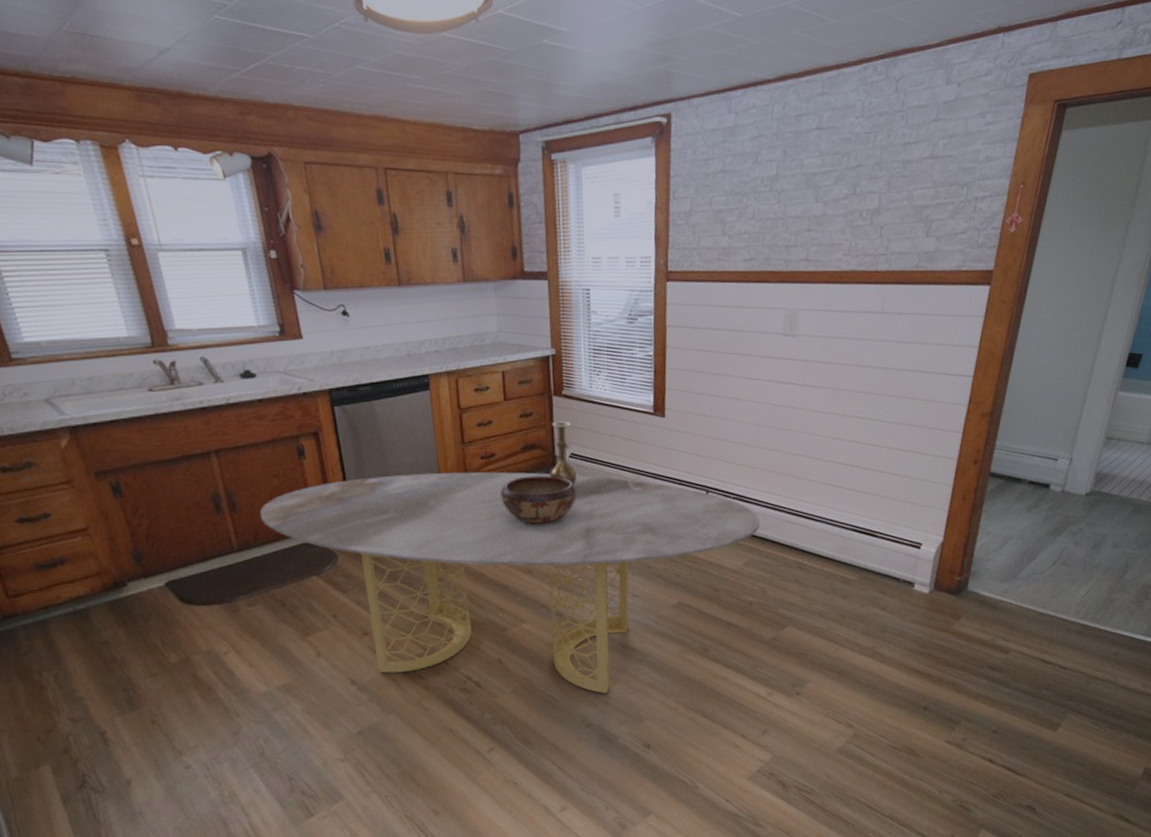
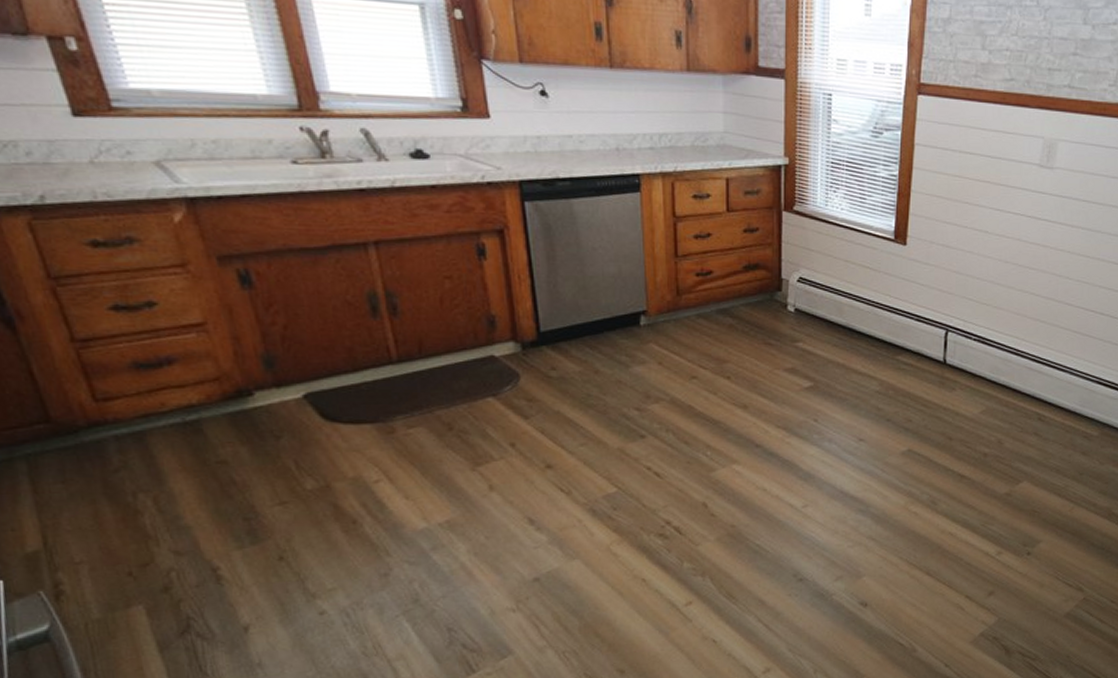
dining table: present [259,471,760,693] -> none [426,286,1001,545]
decorative bowl: present [501,475,576,526] -> none [717,299,802,356]
vase: present [549,421,578,490] -> none [773,240,805,318]

